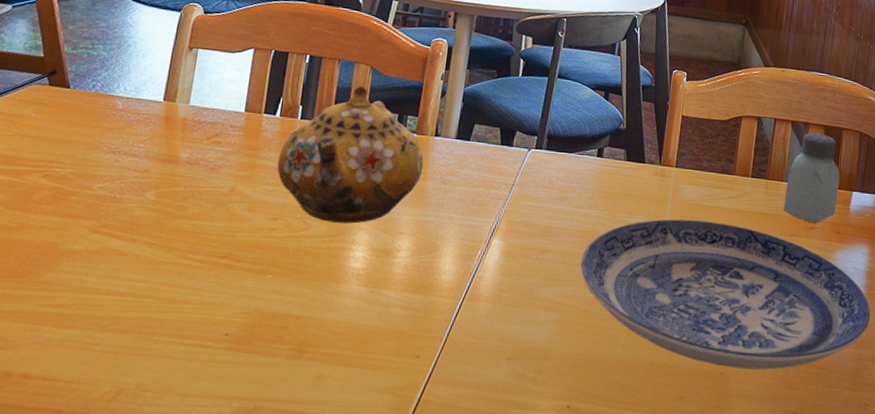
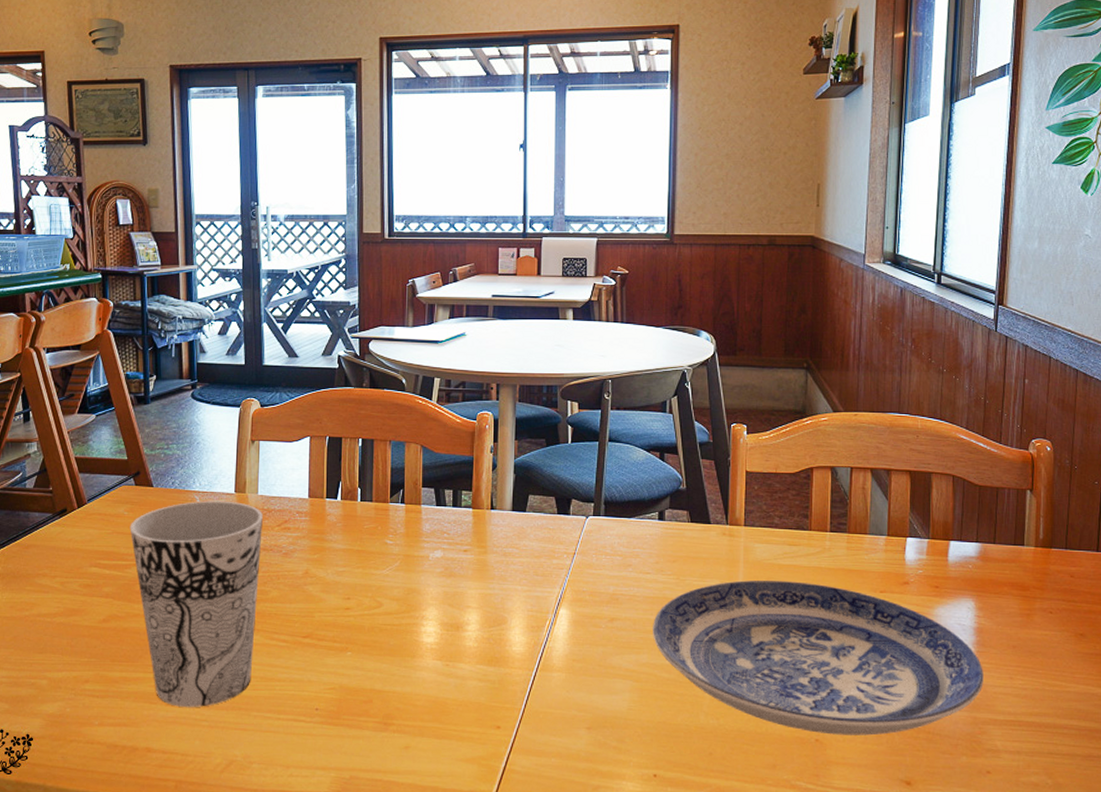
cup: none [36,107,192,330] -> present [129,500,263,708]
teapot: present [277,86,424,224] -> none [344,465,483,600]
saltshaker: present [783,132,840,224] -> none [870,479,933,578]

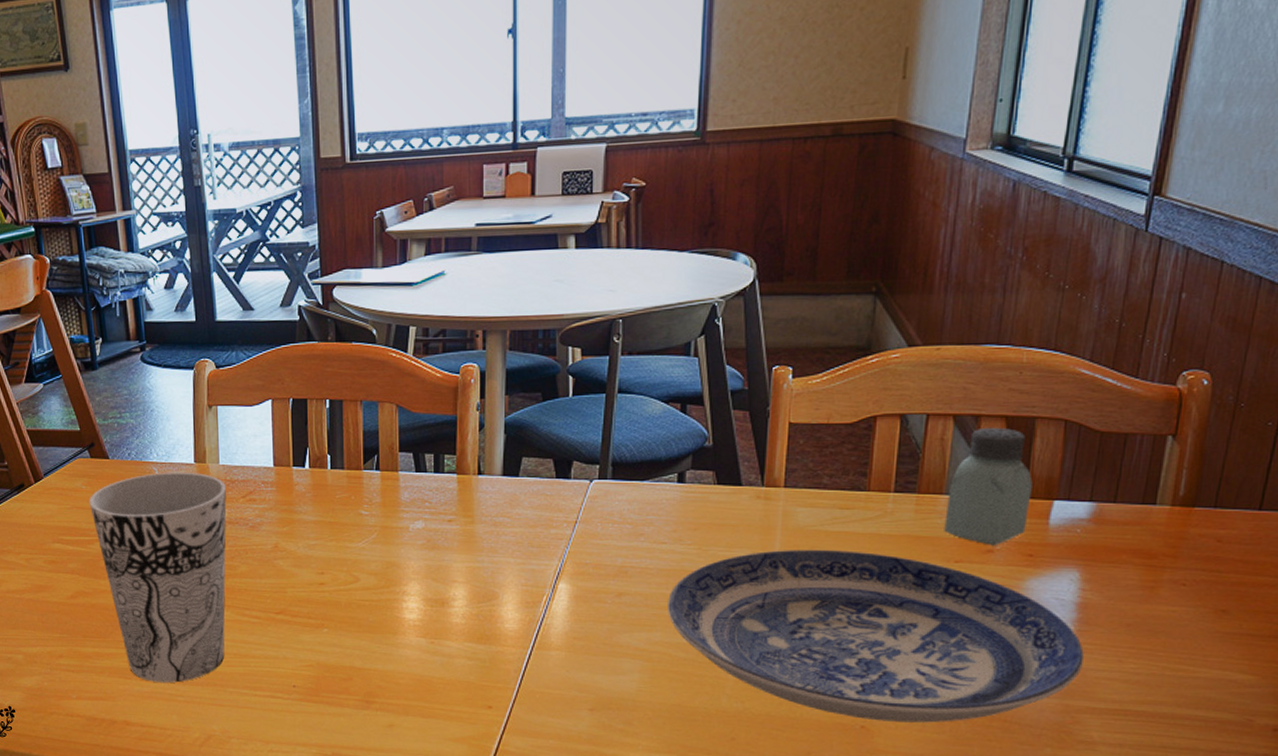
saltshaker: none [870,479,933,578] -> present [944,427,1033,546]

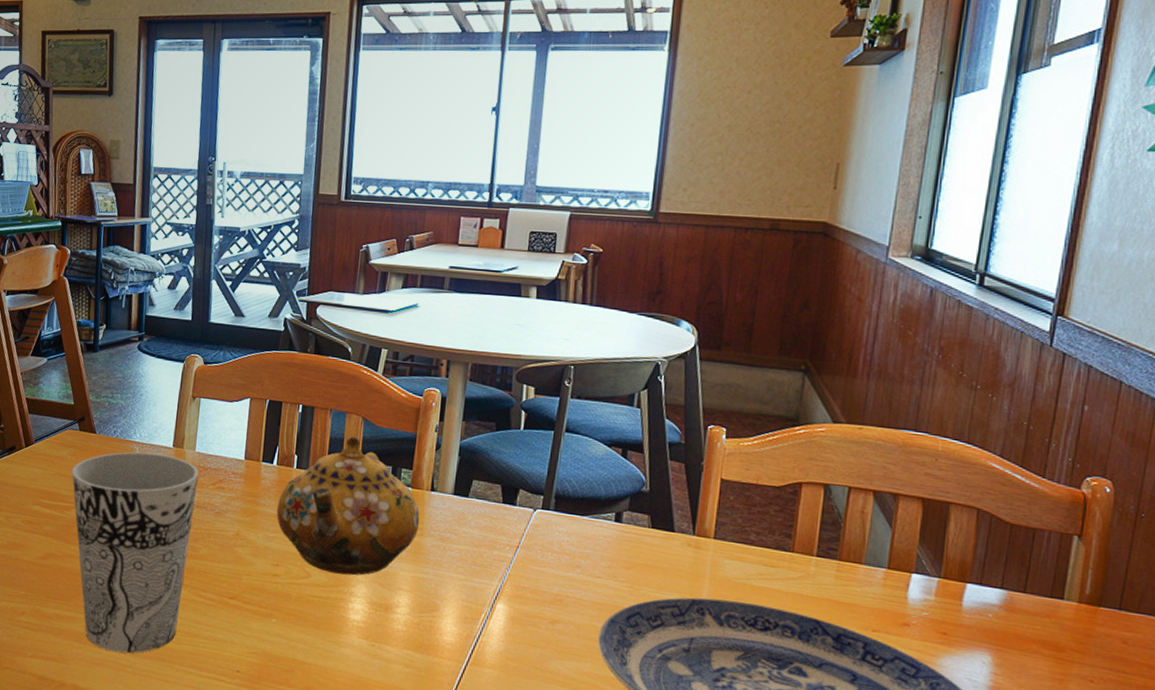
teapot: none [314,427,469,574] -> present [276,436,420,576]
saltshaker: present [944,427,1033,546] -> none [863,506,947,620]

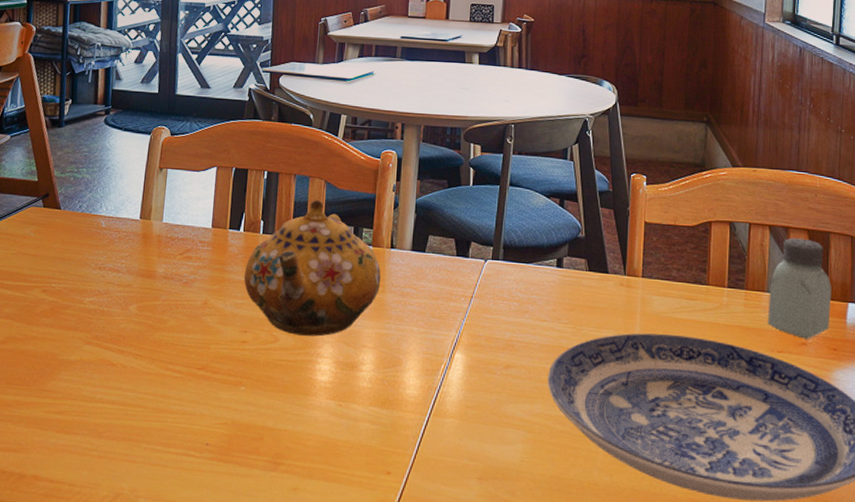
cup: present [71,452,199,653] -> none [34,225,166,436]
saltshaker: none [863,506,947,620] -> present [768,237,832,339]

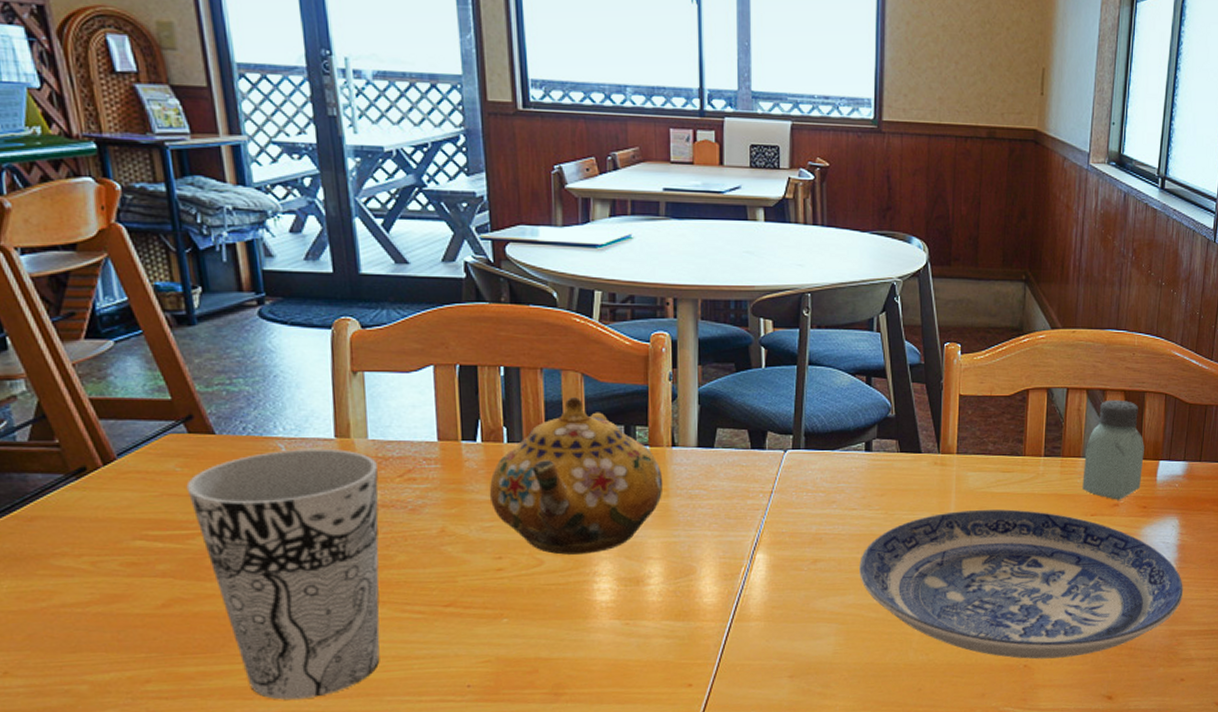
cup: none [34,225,166,436] -> present [186,448,380,700]

